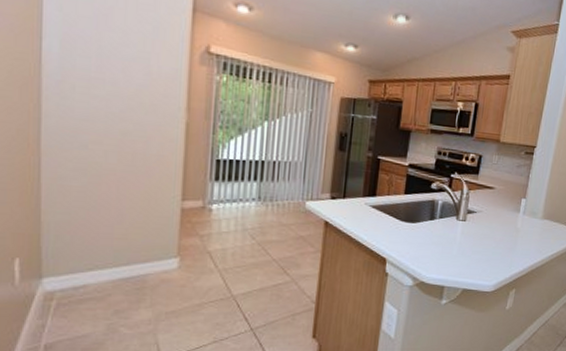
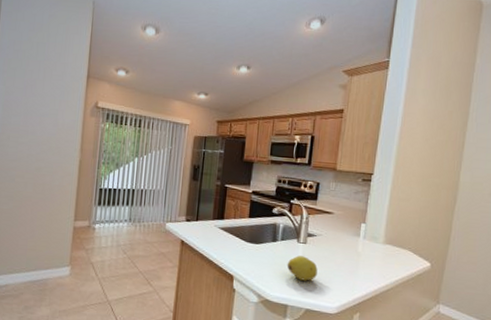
fruit: none [444,234,476,260] -> present [287,256,318,281]

